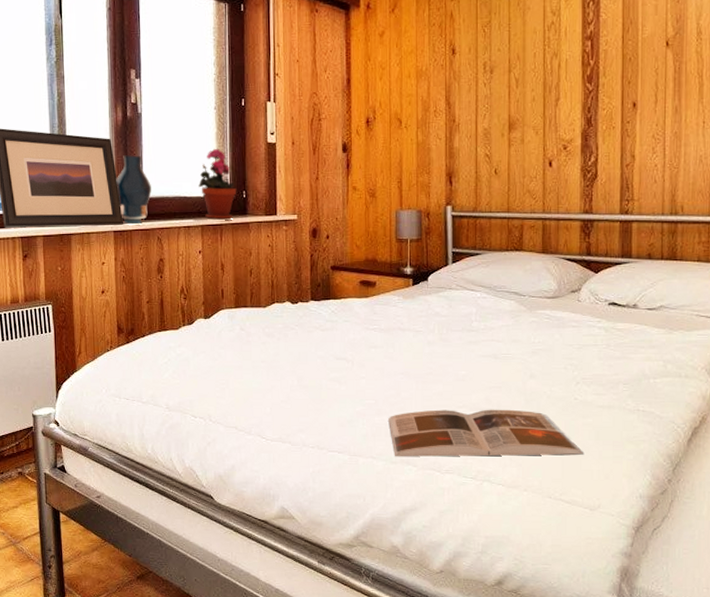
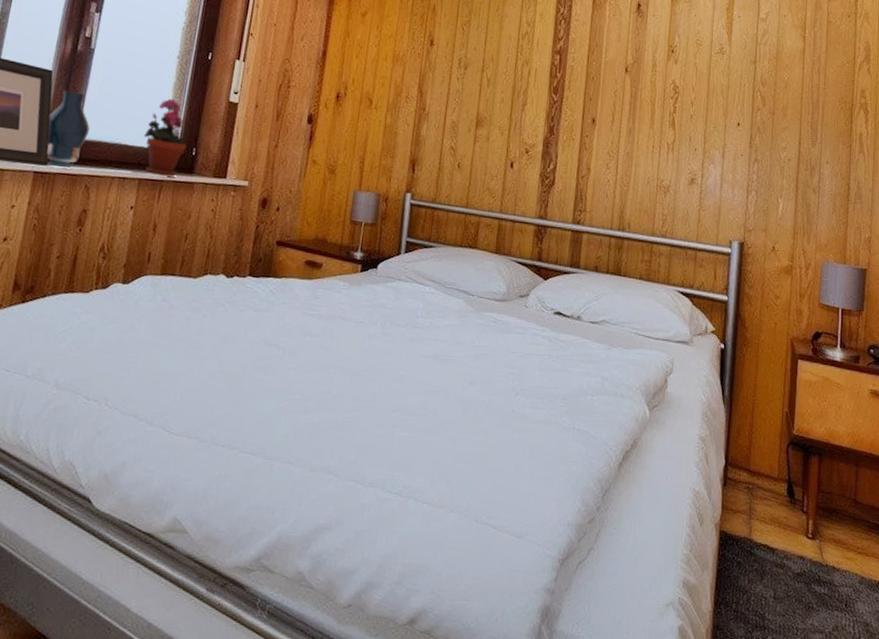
magazine: present [388,409,584,457] -> none [314,411,517,474]

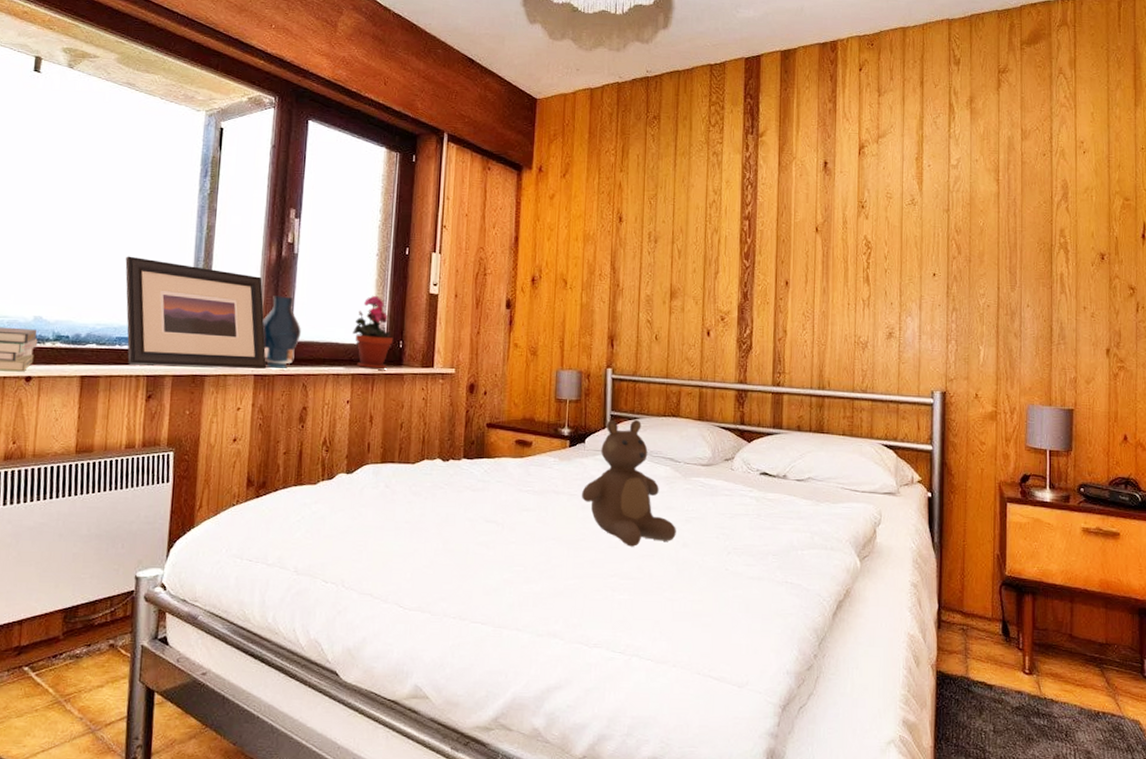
teddy bear: none [368,246,465,381] -> present [581,419,676,547]

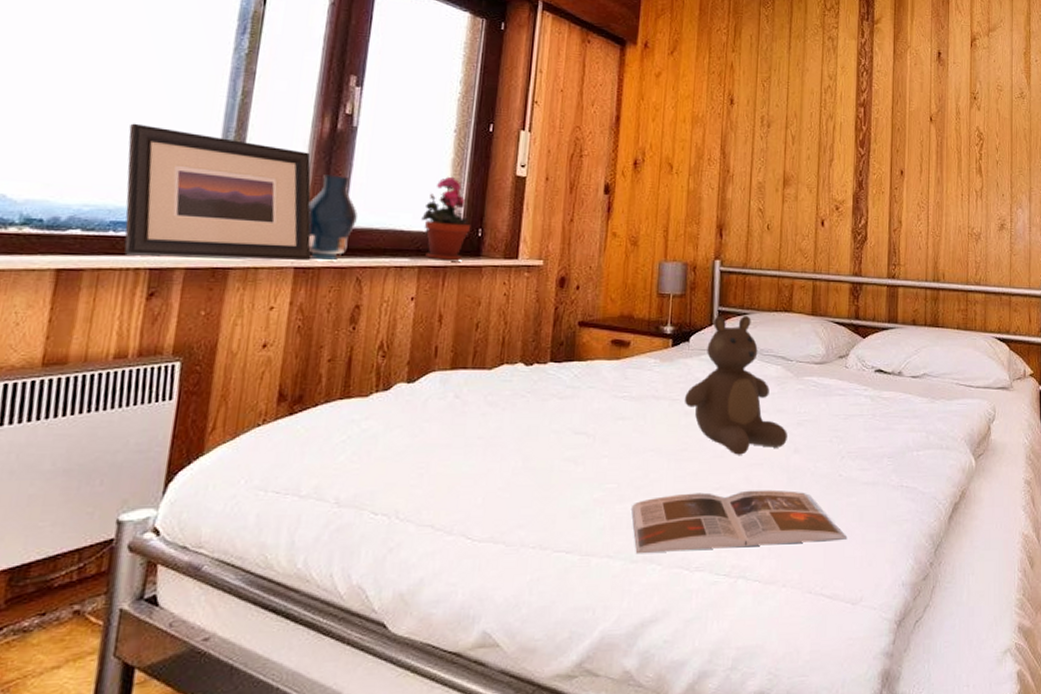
magazine: none [537,578,734,630] -> present [632,489,848,554]

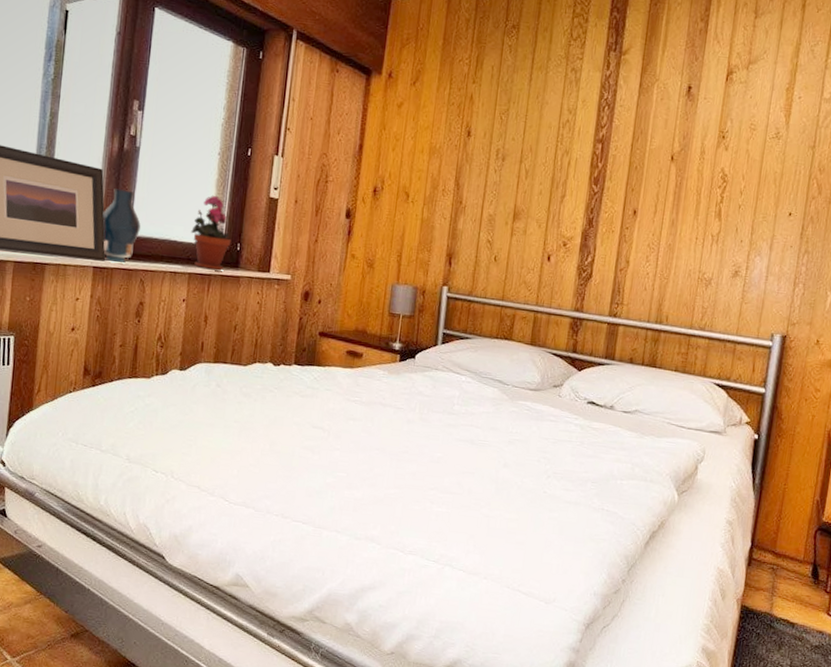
magazine: present [632,489,848,554] -> none [358,488,547,548]
teddy bear: present [684,315,787,455] -> none [407,337,499,463]

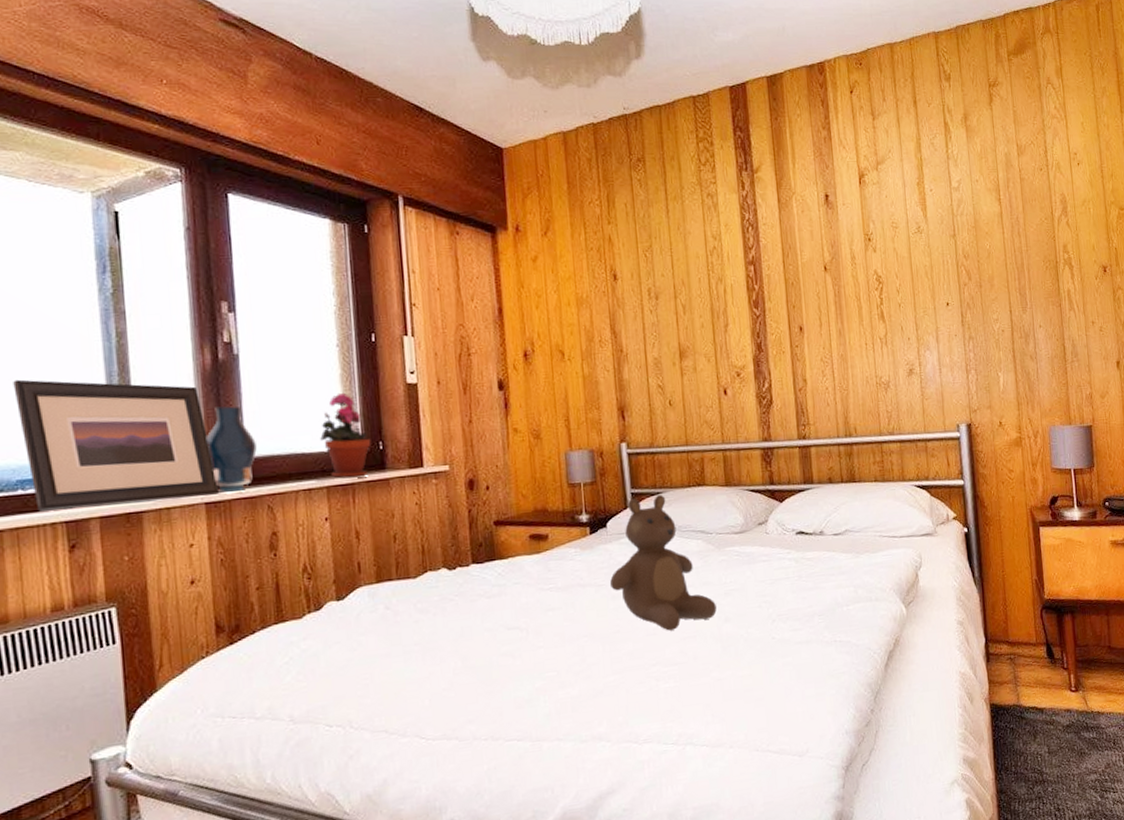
teddy bear: none [407,337,499,463] -> present [609,494,717,631]

